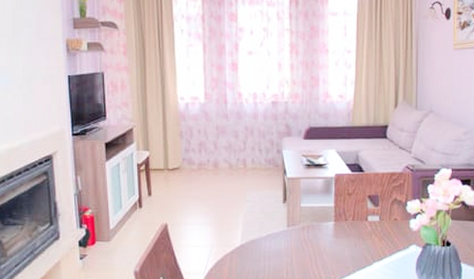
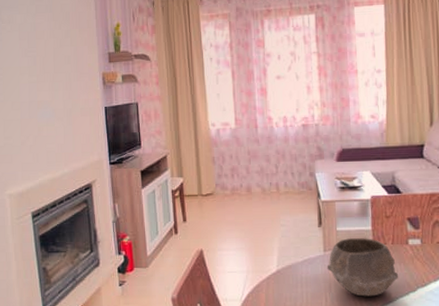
bowl: none [289,214,357,270] -> present [326,238,399,297]

